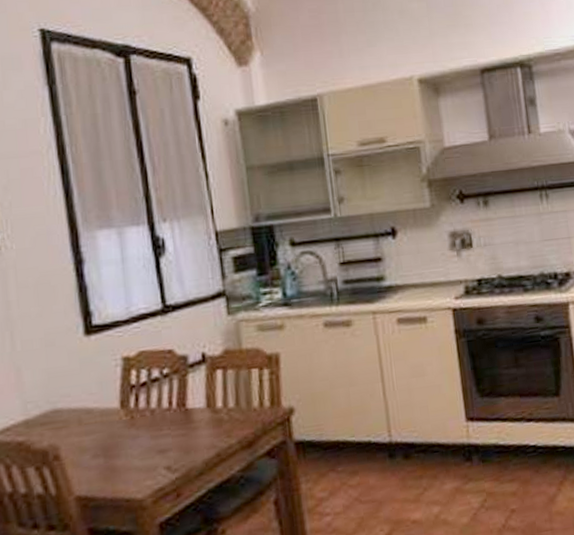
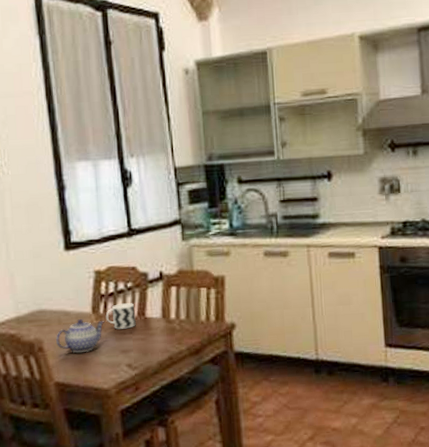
teapot: none [75,415,136,459] -> present [55,319,105,353]
cup: none [137,392,175,426] -> present [105,303,136,329]

